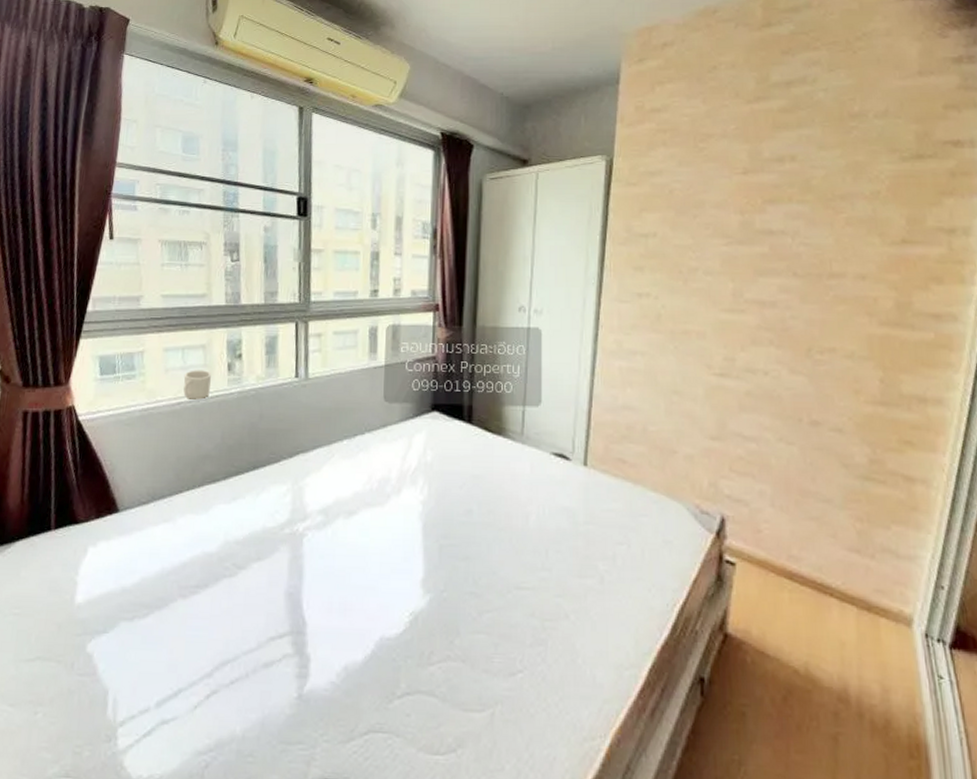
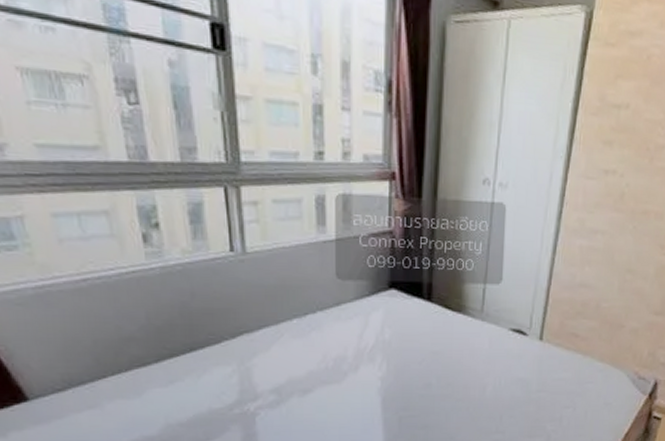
mug: present [183,370,211,401] -> none [85,240,123,277]

